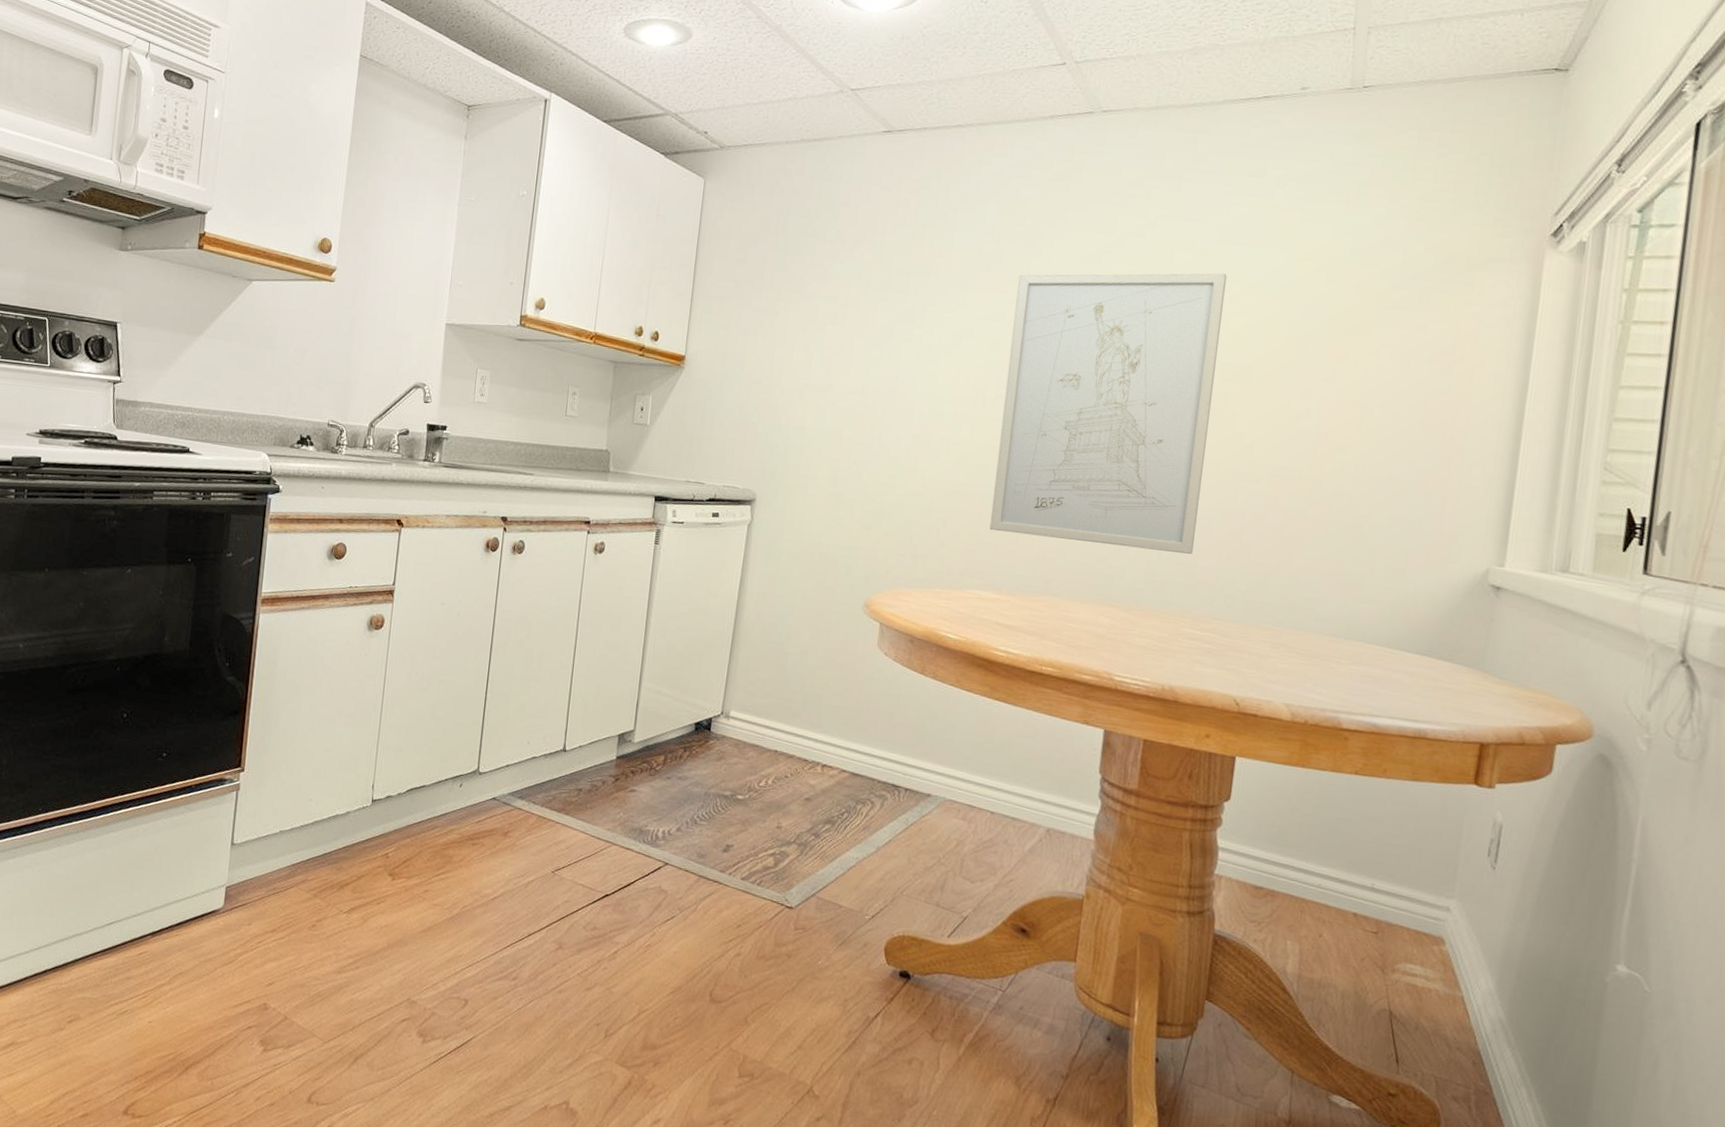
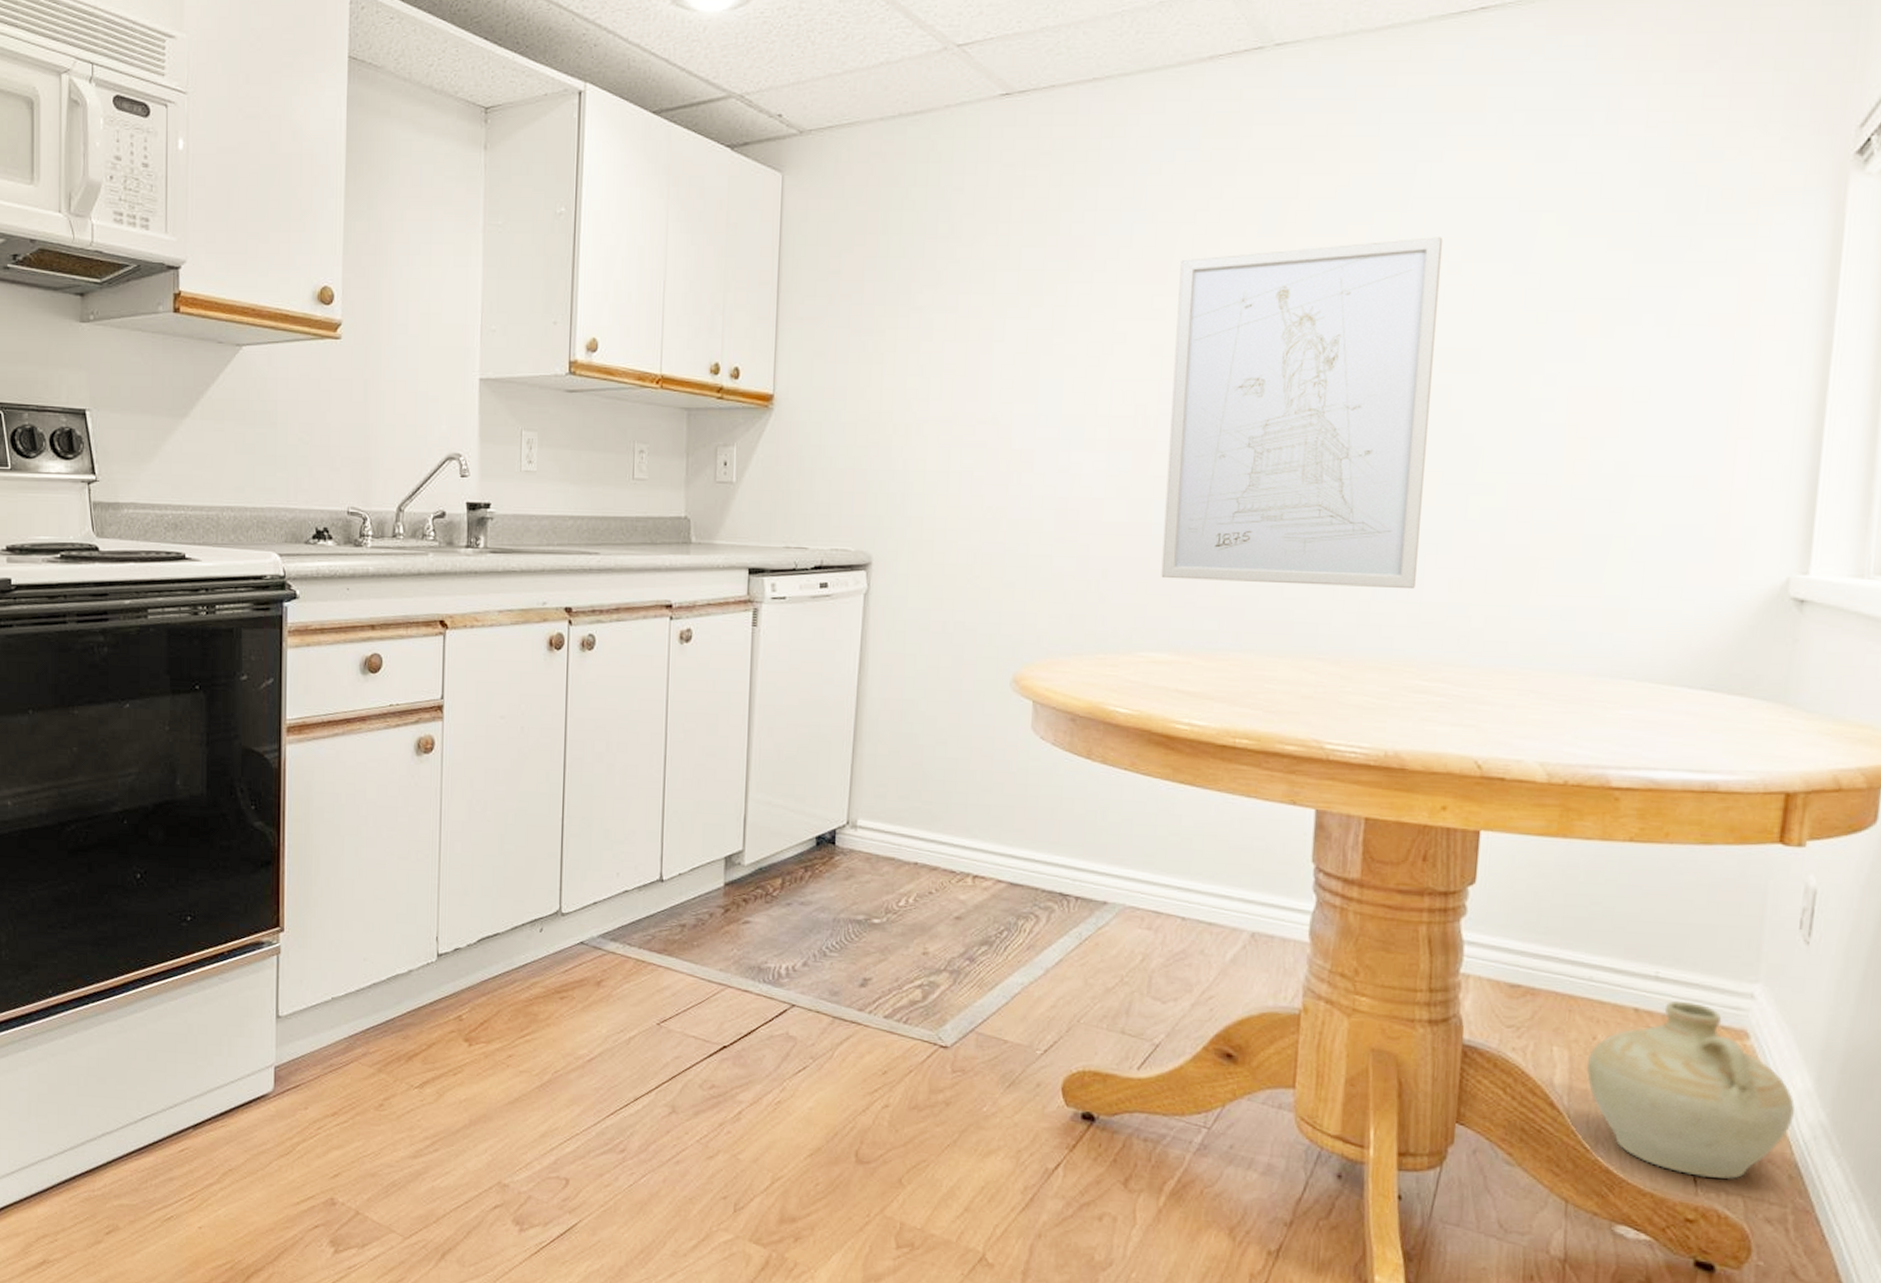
ceramic jug: none [1313,908,1479,1062] -> present [1586,1000,1795,1179]

